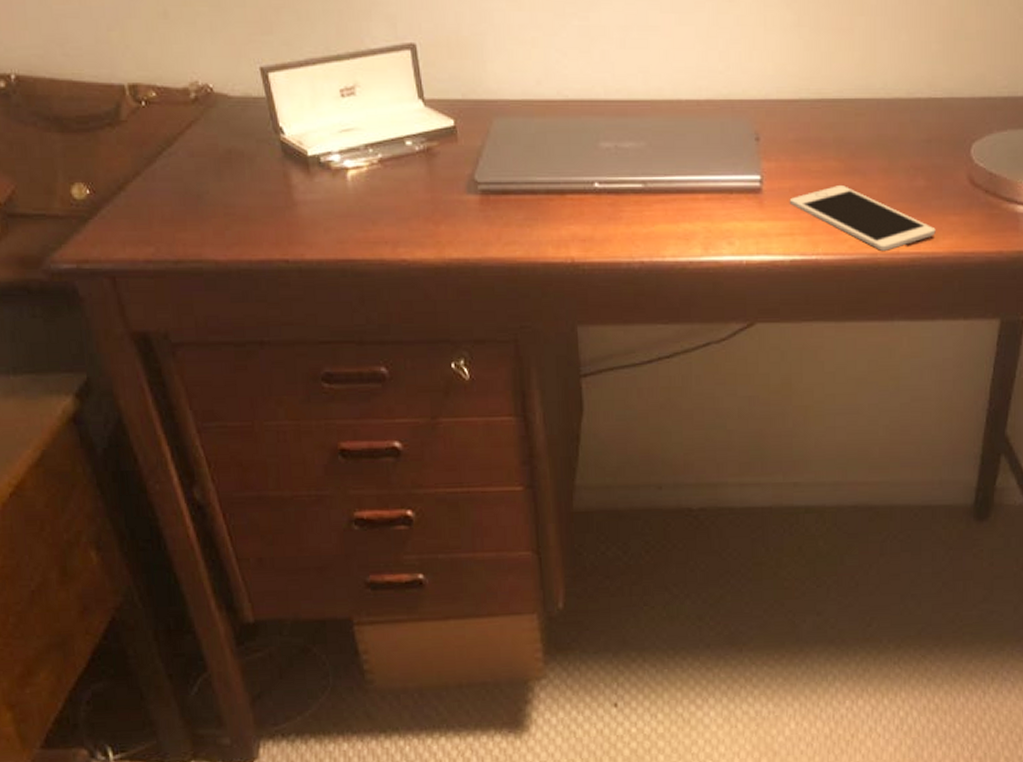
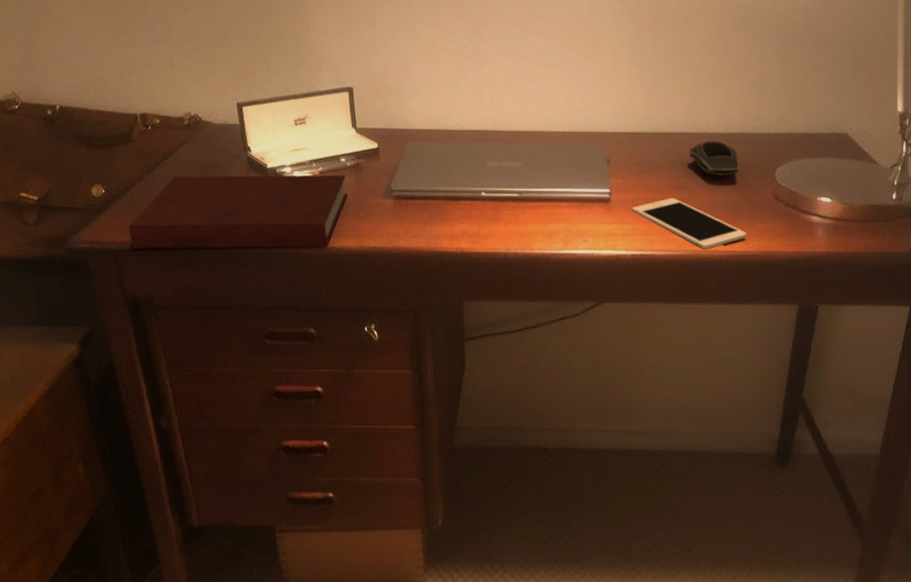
notebook: none [126,163,418,268] -> present [128,175,348,249]
computer mouse: none [860,109,925,155] -> present [688,141,739,176]

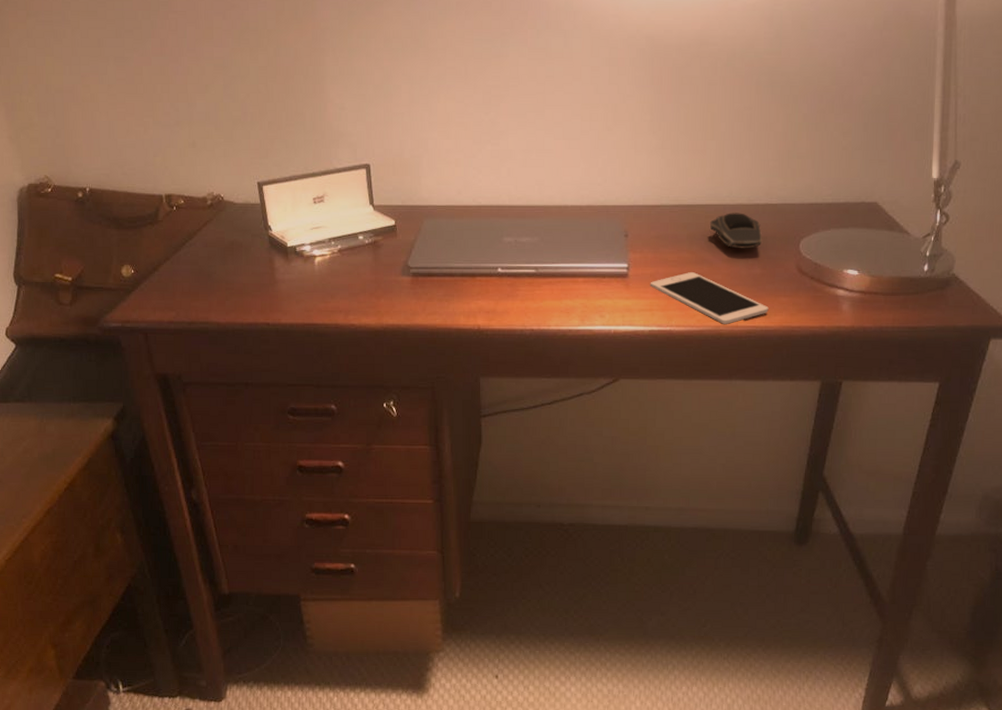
notebook: present [128,175,348,249] -> none [157,252,366,327]

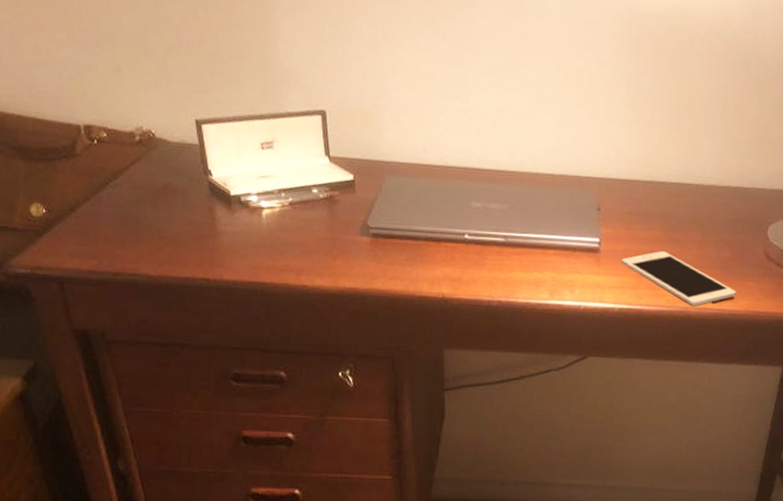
computer mouse: present [709,213,762,249] -> none [682,193,732,231]

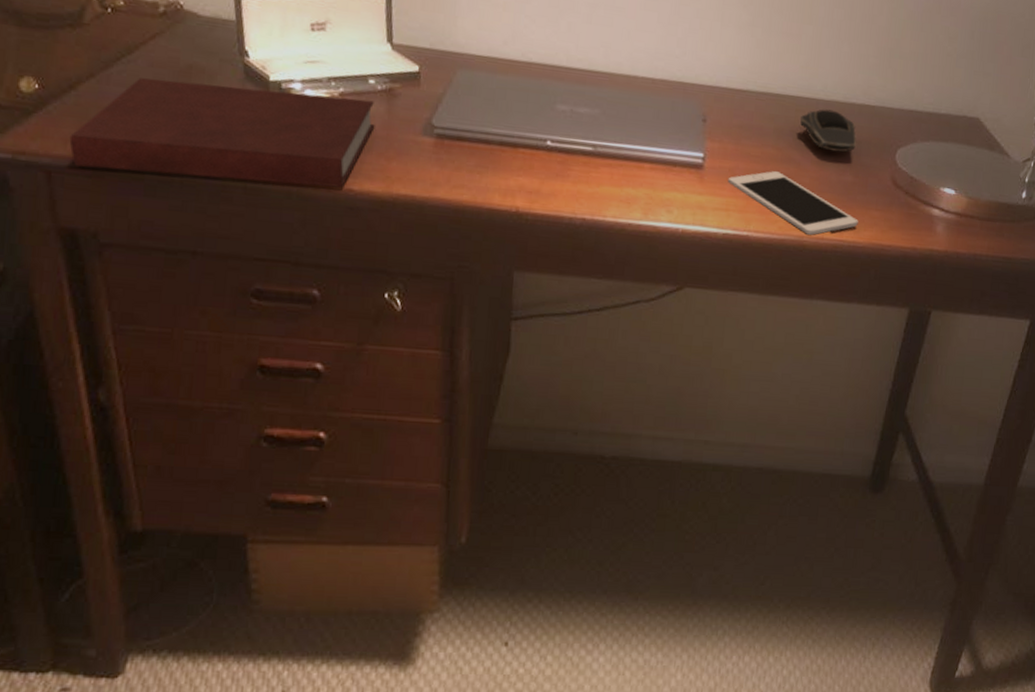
notebook: none [74,199,320,284] -> present [69,78,375,188]
computer mouse: none [682,193,732,231] -> present [799,109,856,152]

